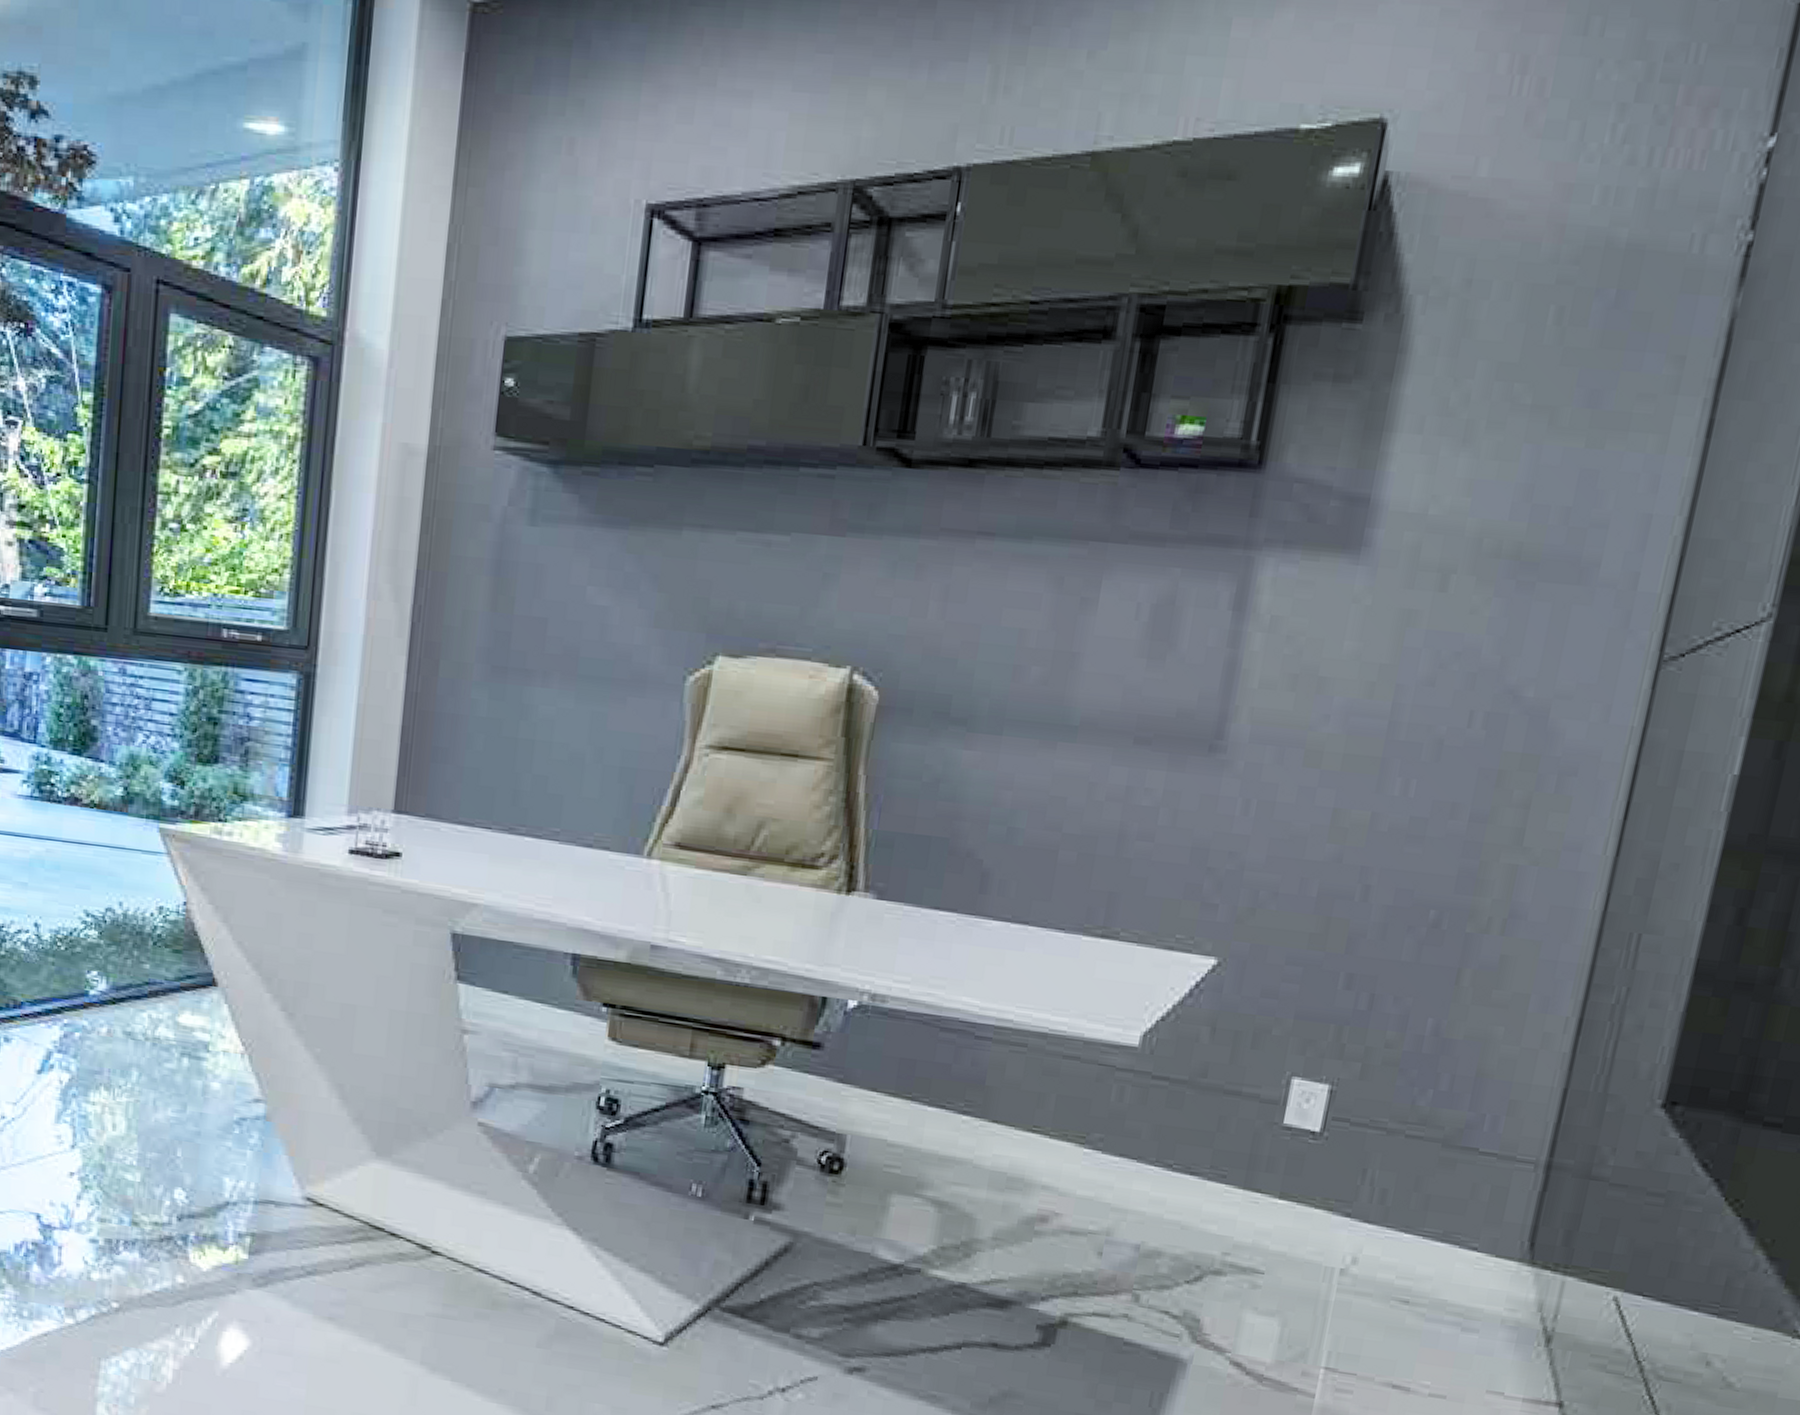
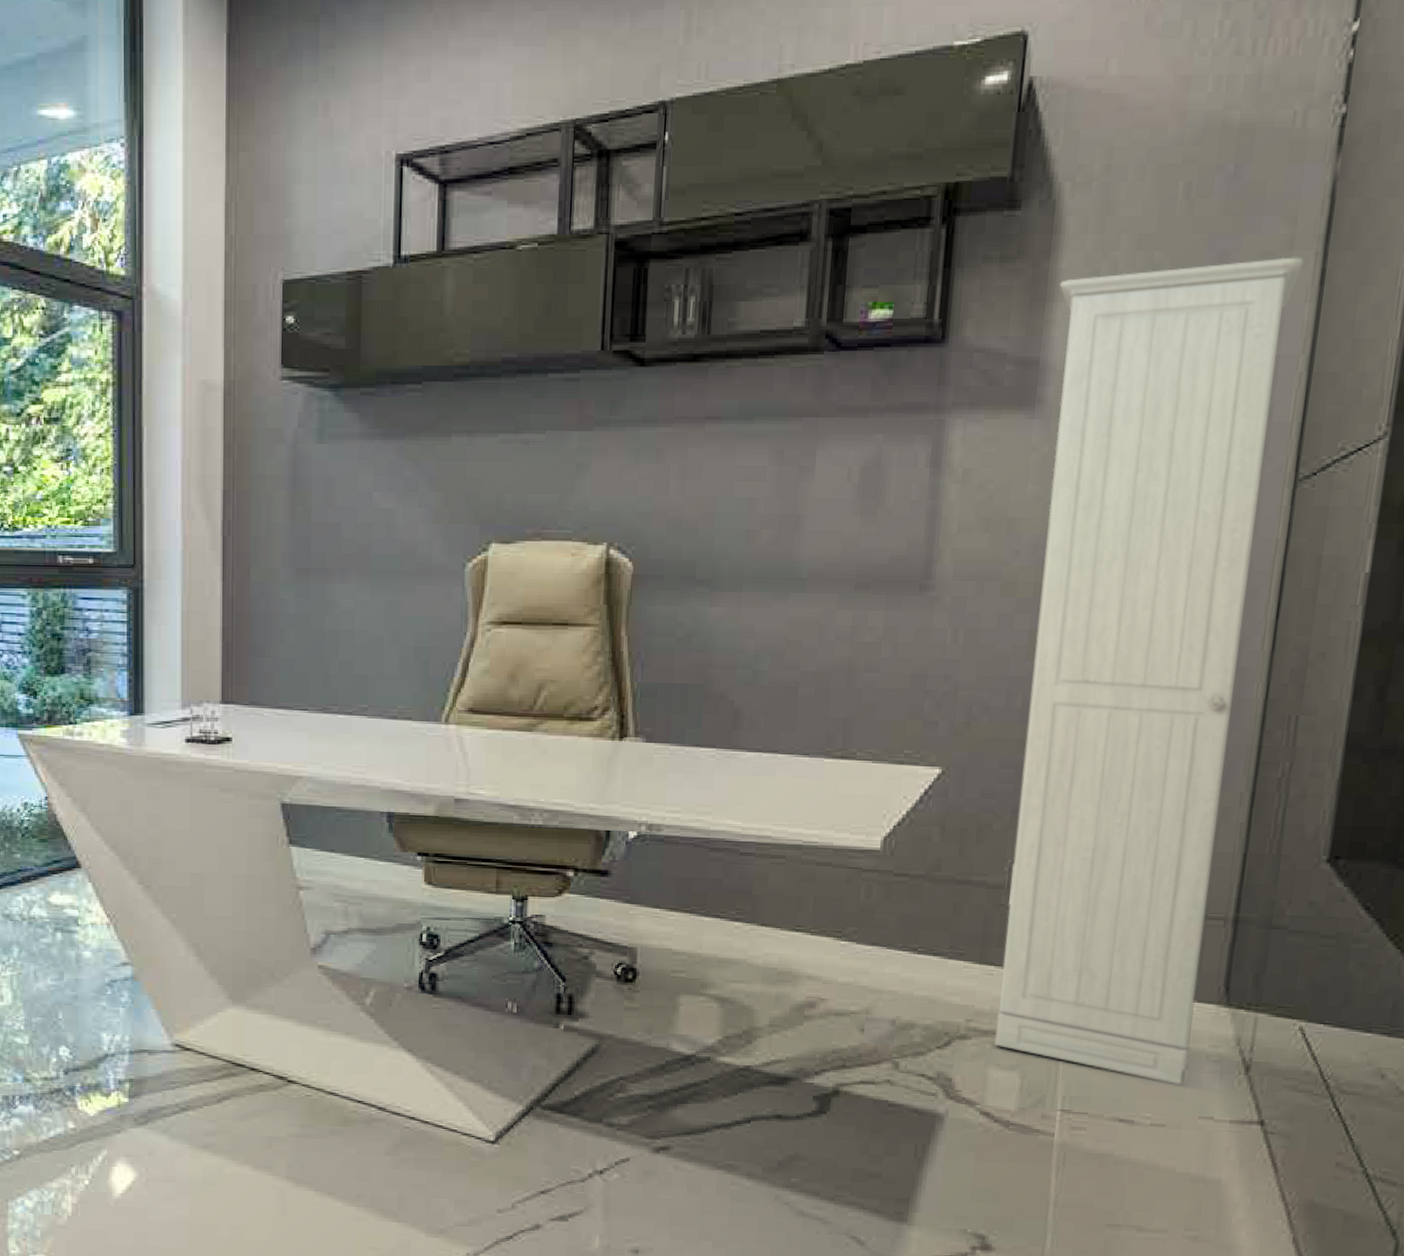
cabinet: none [1253,401,1690,1353] -> present [994,257,1305,1086]

